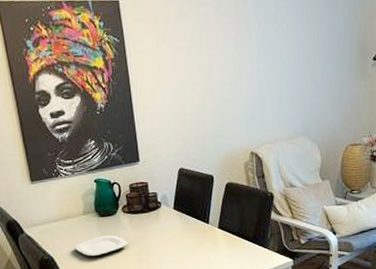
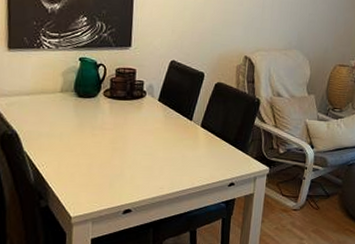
plate: present [75,235,128,257] -> none [44,117,104,139]

